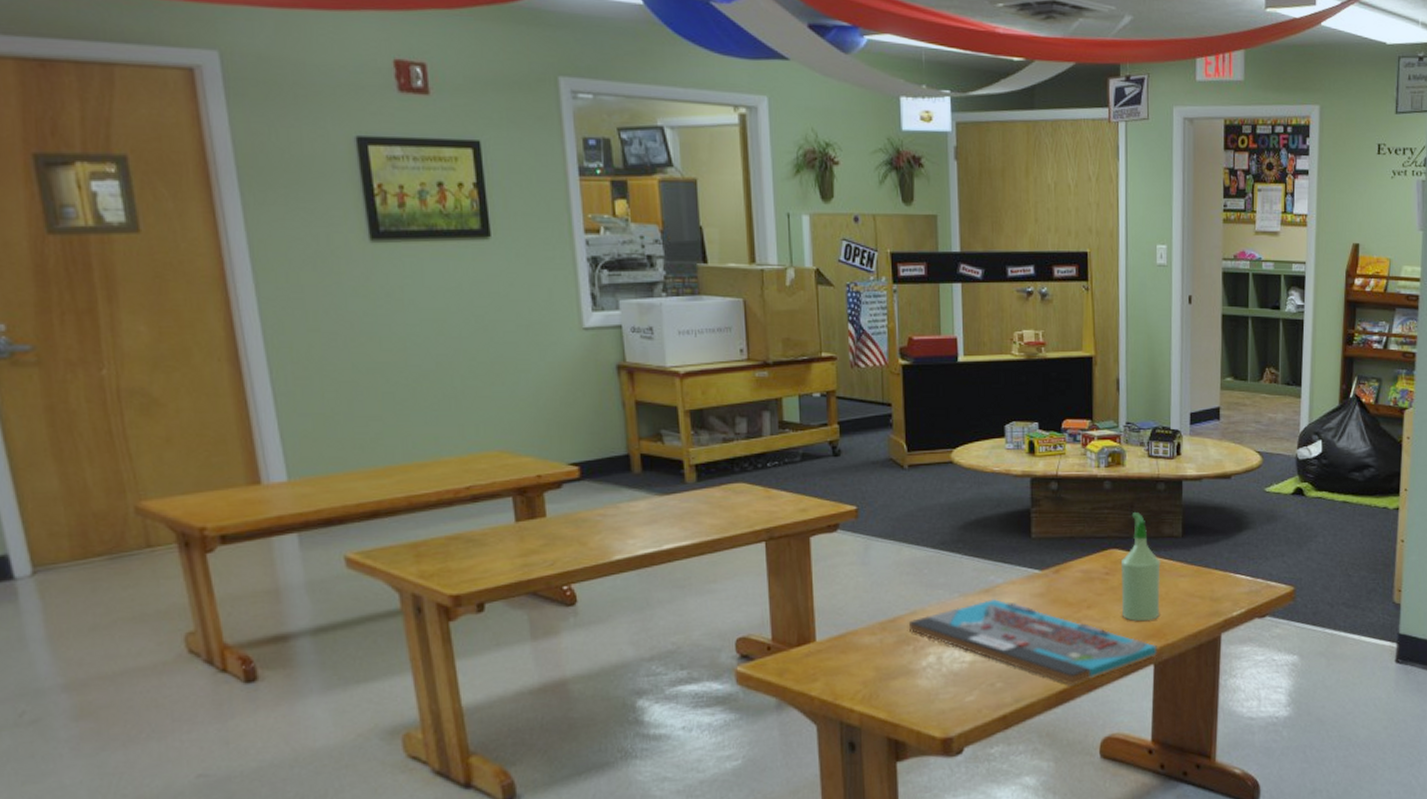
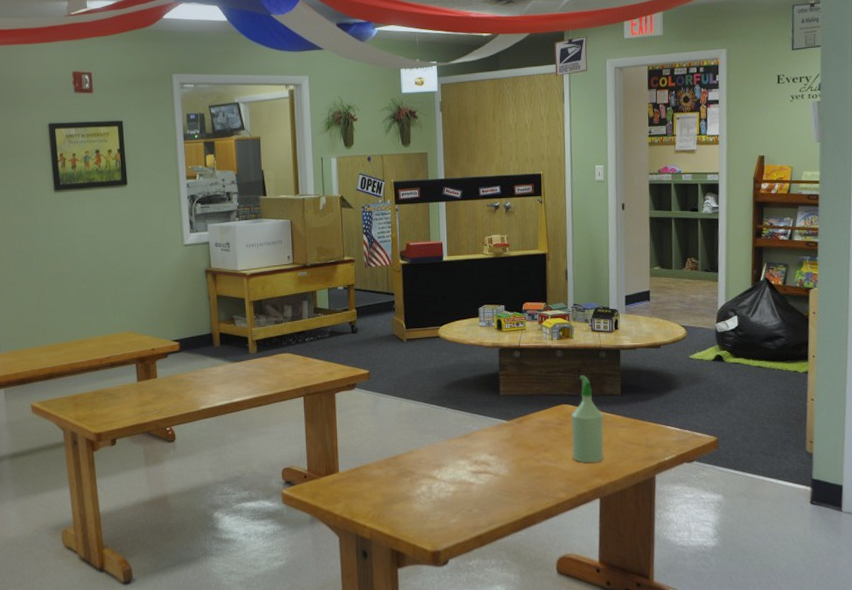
board game: present [908,598,1157,686] -> none [406,442,602,513]

